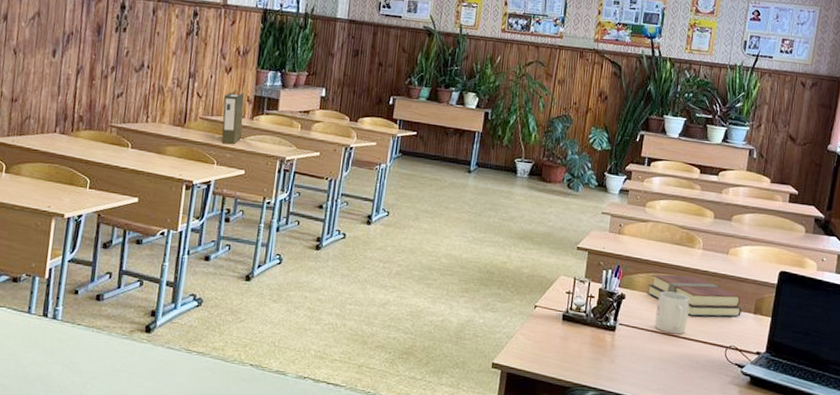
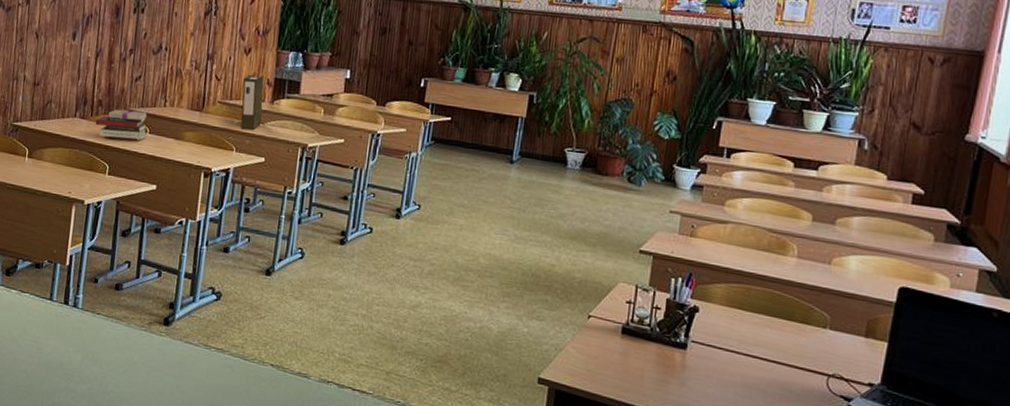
books: none [75,124,129,156] -> present [95,109,147,141]
books: present [647,274,742,317] -> none [726,284,848,340]
mug: present [655,291,690,335] -> none [736,305,781,357]

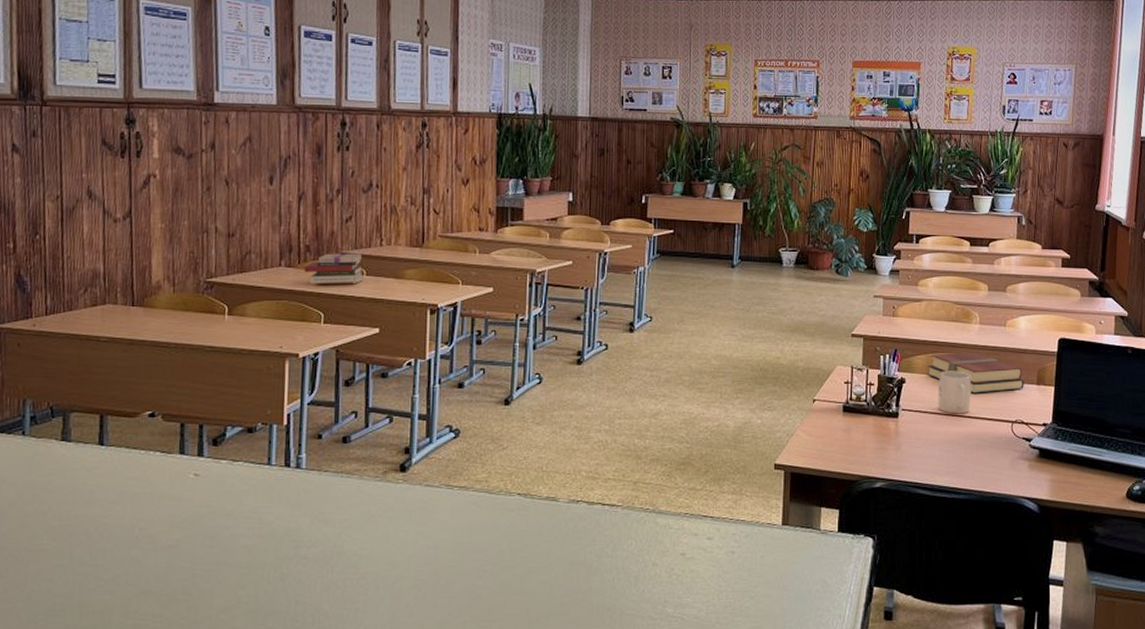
binder: present [240,74,264,131] -> none [463,204,486,262]
books: none [726,284,848,340] -> present [927,352,1024,393]
mug: none [736,305,781,357] -> present [938,371,972,414]

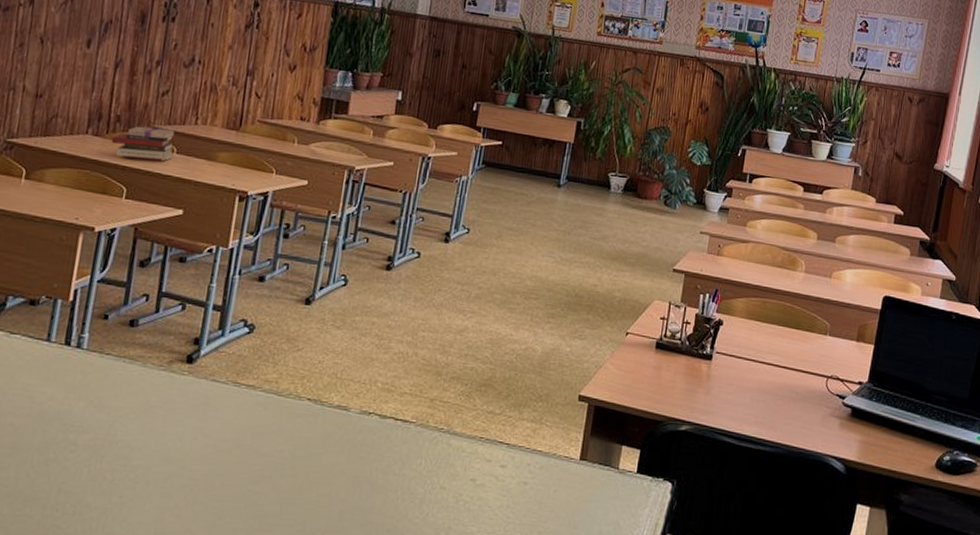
books: present [927,352,1024,393] -> none [746,298,844,345]
mug: present [938,371,972,414] -> none [753,317,791,364]

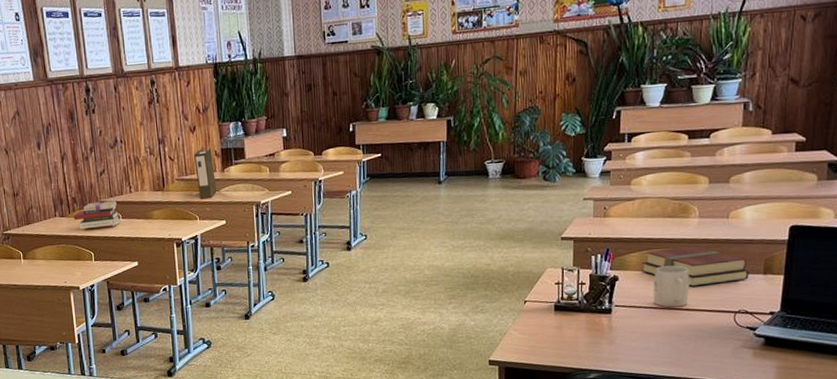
binder: none [282,92,310,152] -> present [194,148,216,200]
books: none [746,298,844,345] -> present [641,246,749,287]
mug: none [753,317,791,364] -> present [653,265,690,308]

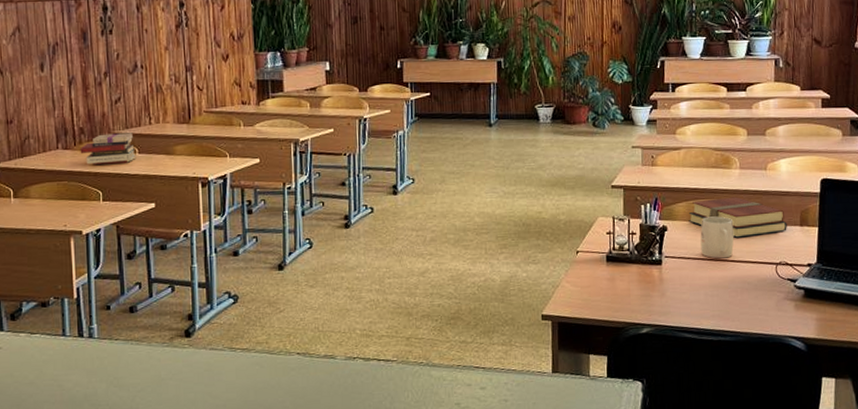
binder: present [194,148,216,200] -> none [226,79,250,135]

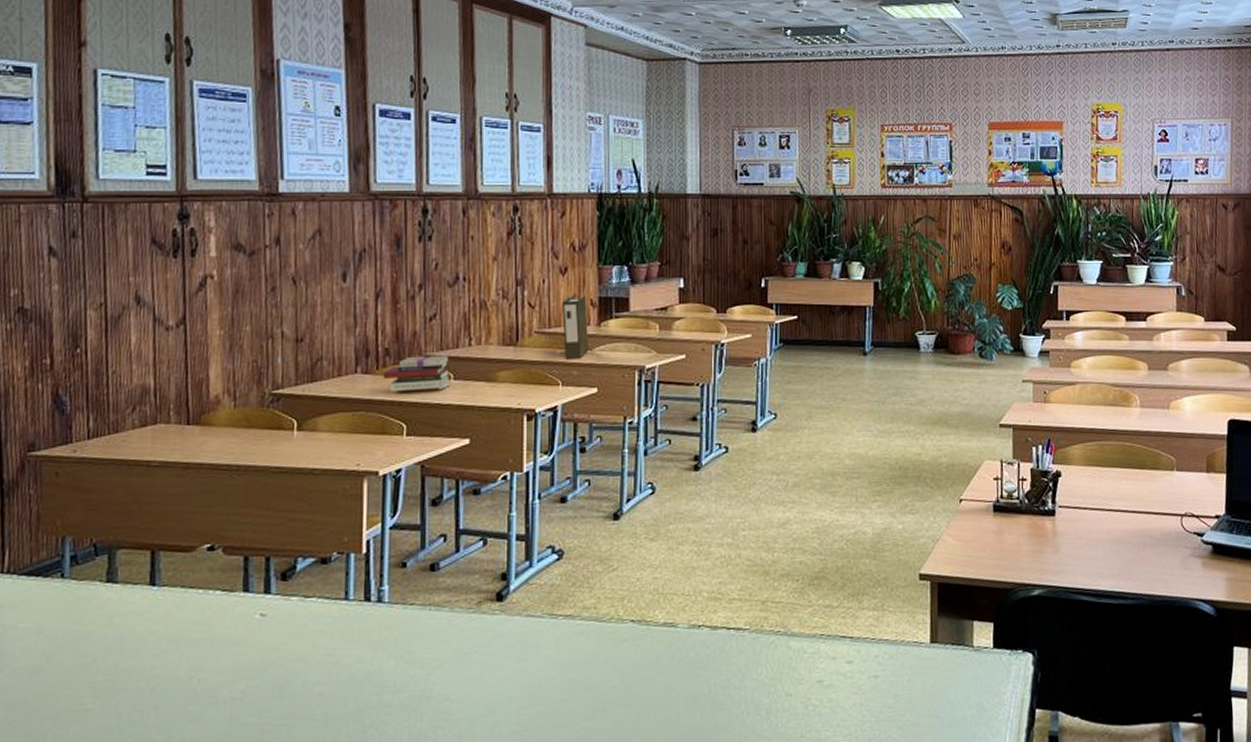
binder: none [226,79,250,135] -> present [562,295,588,360]
books: present [688,196,787,238] -> none [1084,438,1193,485]
mug: present [700,216,734,259] -> none [1097,460,1135,509]

